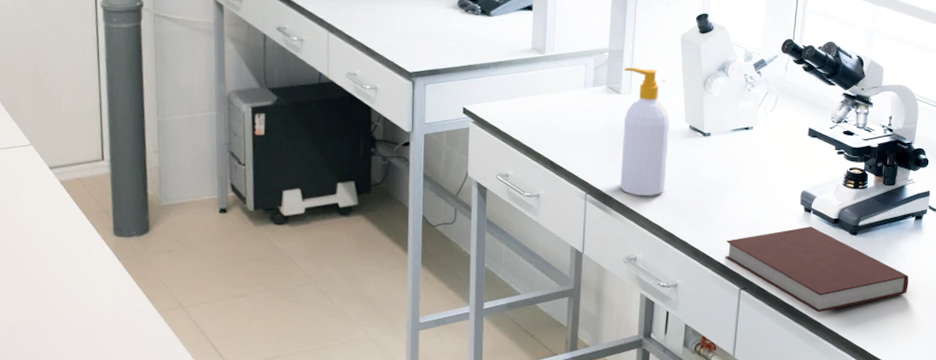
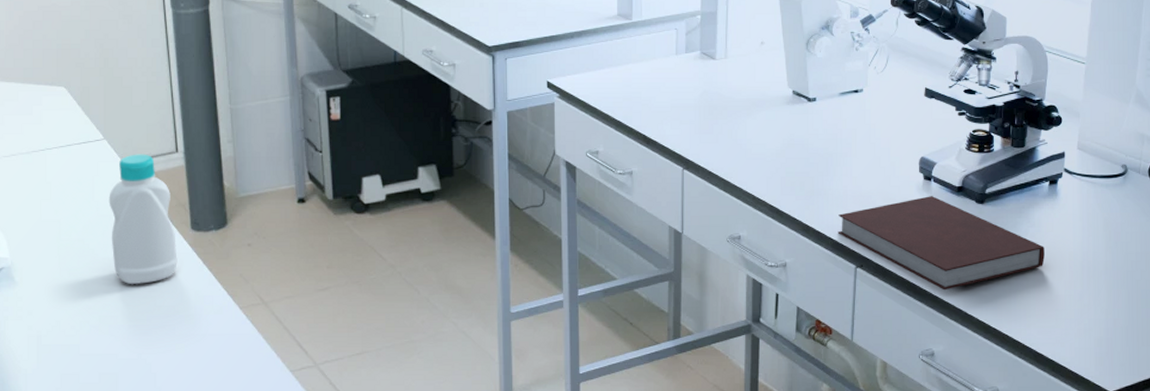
bottle: none [32,160,99,286] -> present [109,154,178,284]
soap bottle: present [620,67,669,197] -> none [718,30,770,170]

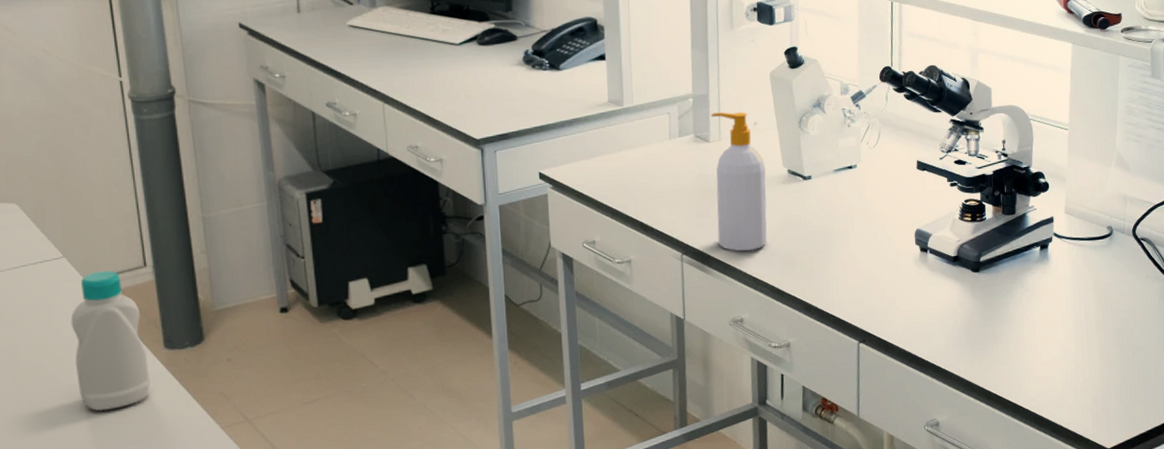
soap bottle: none [718,30,770,170] -> present [711,112,767,252]
notebook: present [837,196,1045,291] -> none [839,267,1040,360]

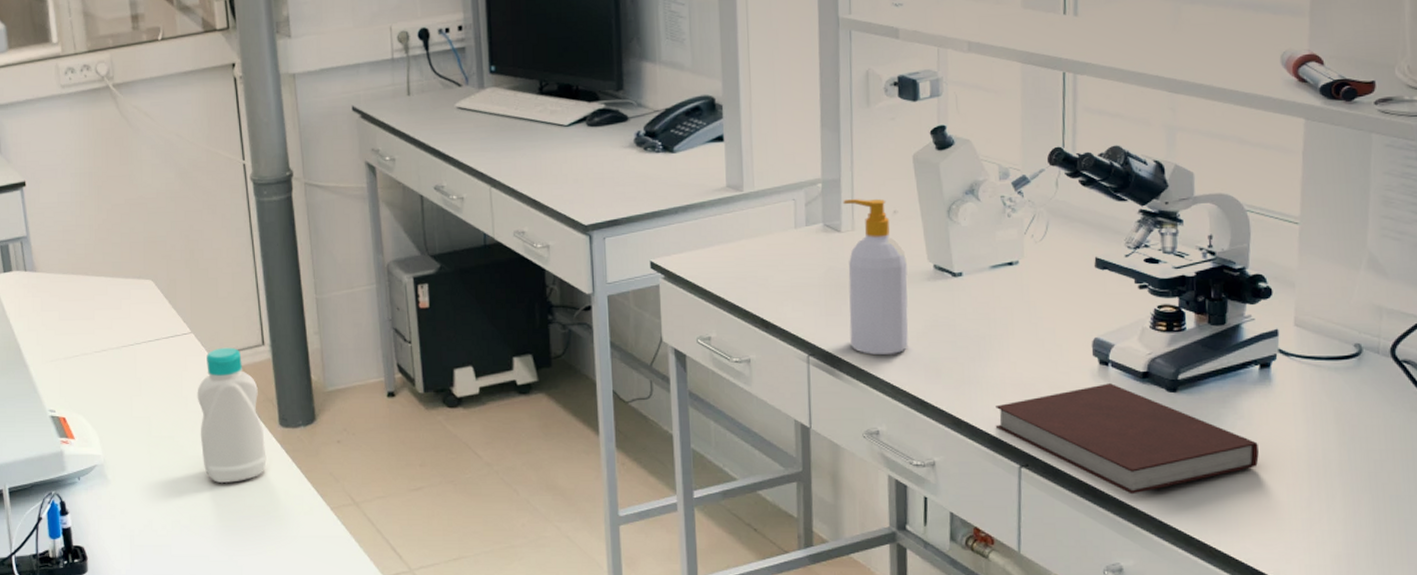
notebook: none [839,267,1040,360] -> present [995,383,1259,495]

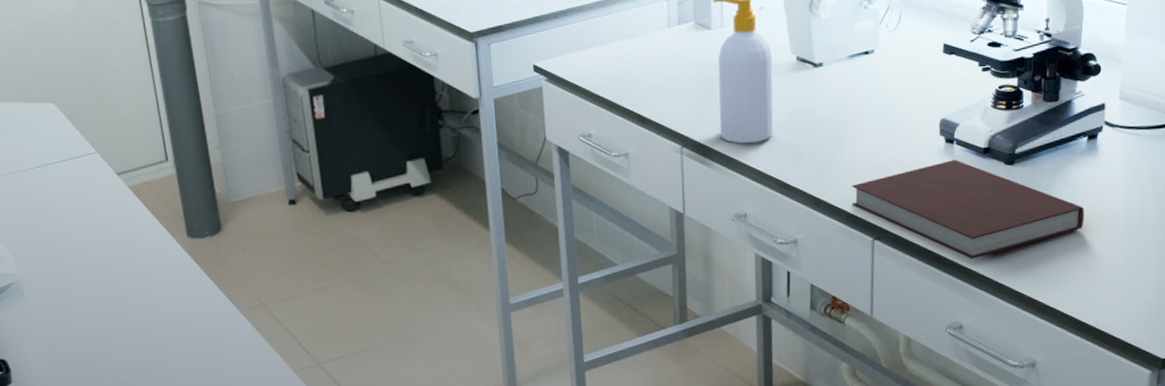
bottle: present [197,347,267,483] -> none [105,164,177,293]

